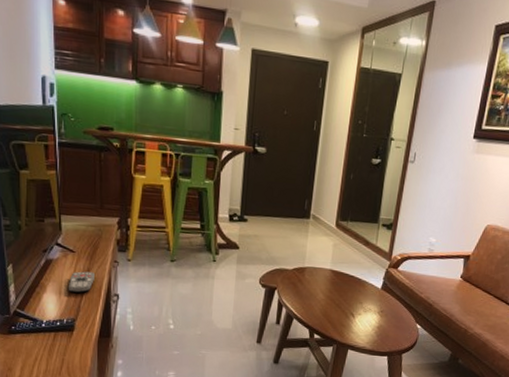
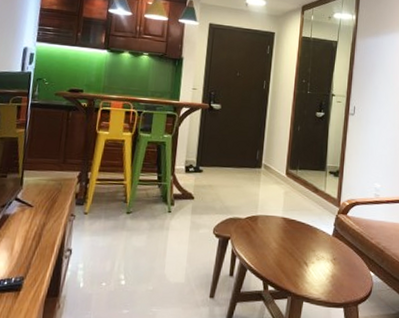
remote control: present [69,271,96,293] -> none [21,226,51,249]

